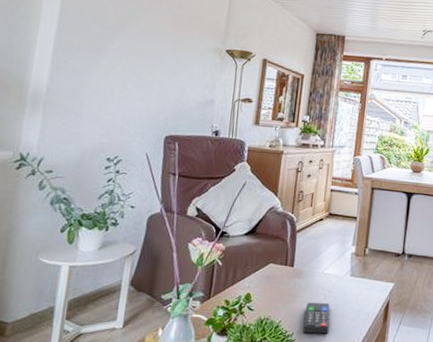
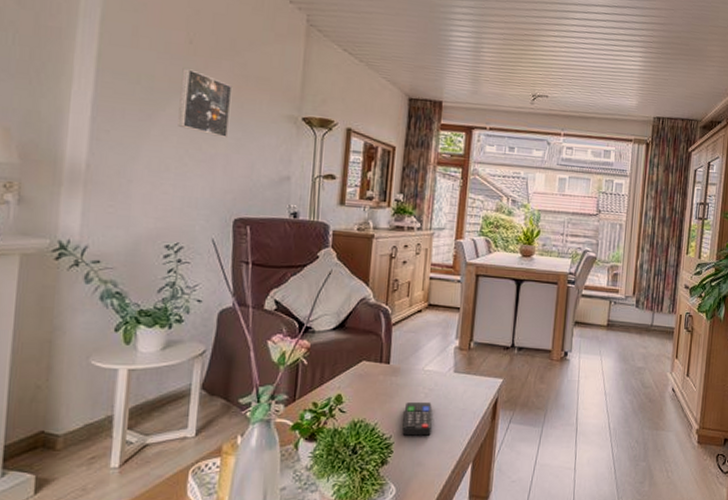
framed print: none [123,9,170,67] -> present [178,68,233,138]

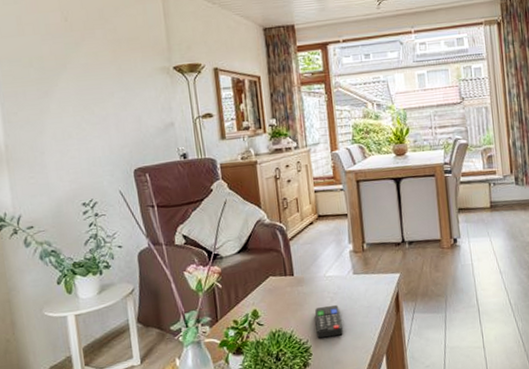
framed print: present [178,68,233,138] -> none [64,44,114,100]

